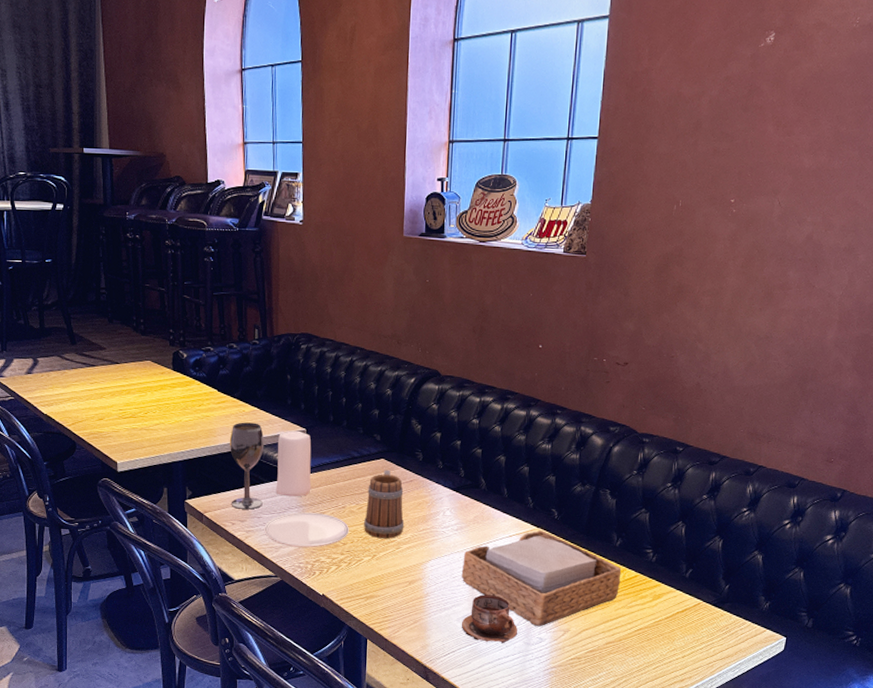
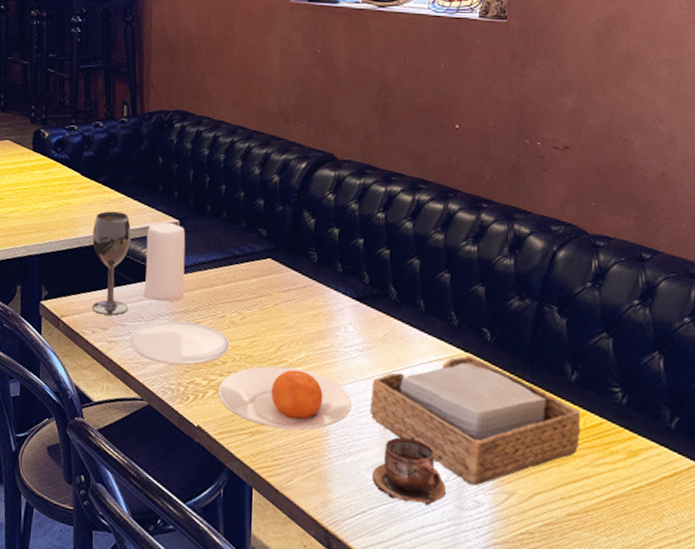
plate: none [339,545,447,594] -> present [218,365,352,431]
beer mug: present [364,469,405,538] -> none [247,271,297,358]

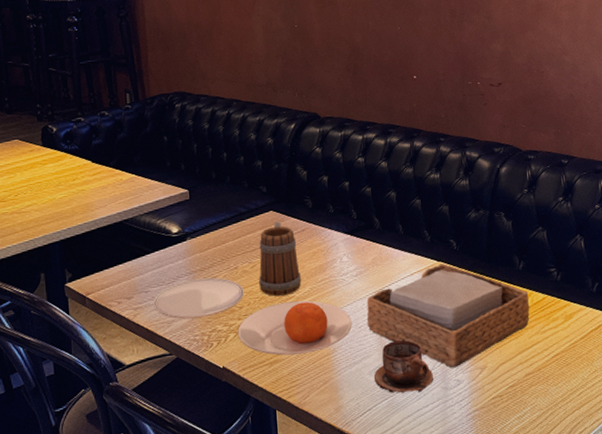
wine glass: present [91,211,132,316] -> none [108,190,150,286]
candle: present [143,222,186,302] -> none [159,193,200,265]
beer mug: none [247,271,297,358] -> present [259,221,302,296]

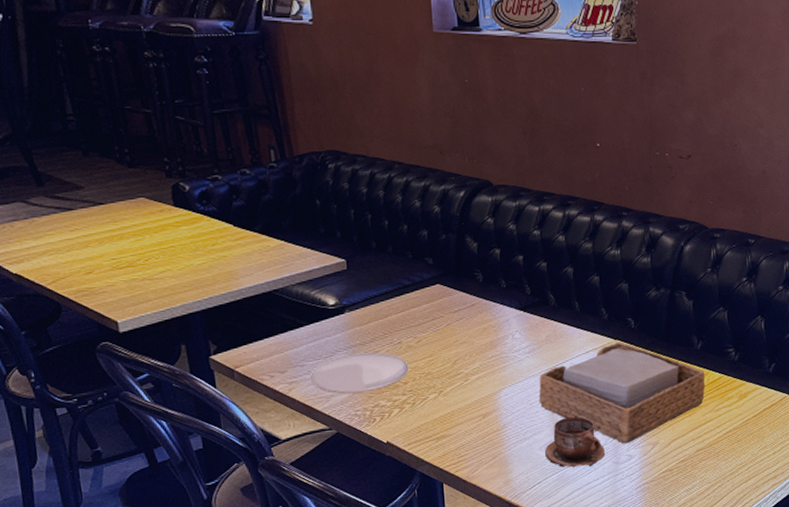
plate: present [238,300,353,356] -> none [402,377,524,431]
beer mug: present [259,221,302,296] -> none [425,295,471,372]

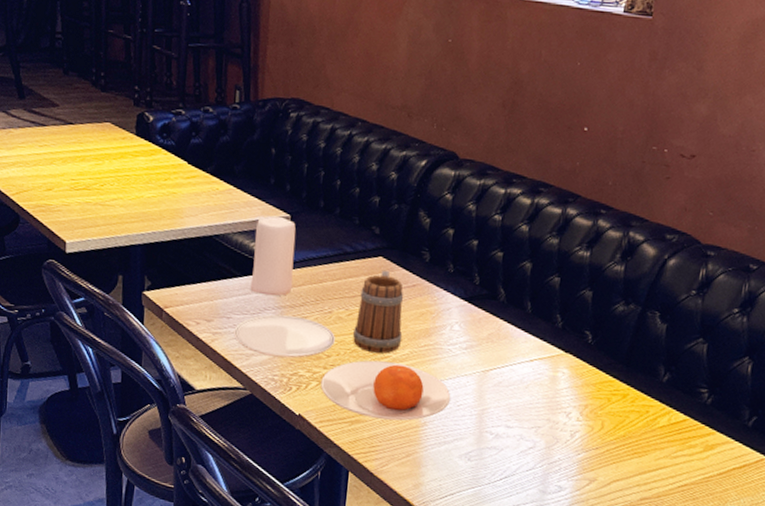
candle: none [313,262,360,338] -> present [250,216,296,297]
plate: none [402,377,524,431] -> present [320,360,451,421]
beer mug: none [425,295,471,372] -> present [353,270,404,354]
napkin holder: present [538,342,706,443] -> none [467,356,667,472]
cup: present [545,417,606,468] -> none [464,428,533,490]

